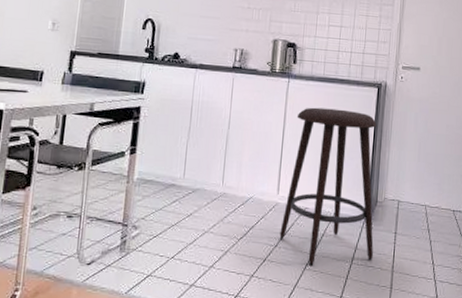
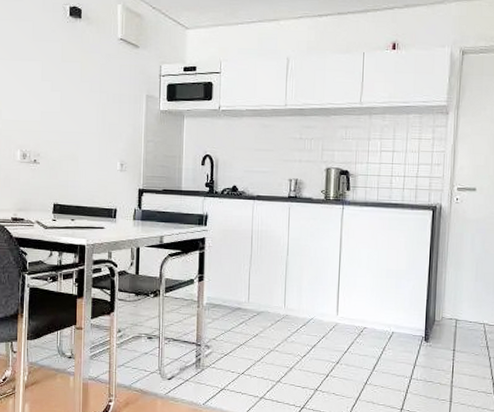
stool: present [279,107,377,266] -> none [340,232,433,381]

